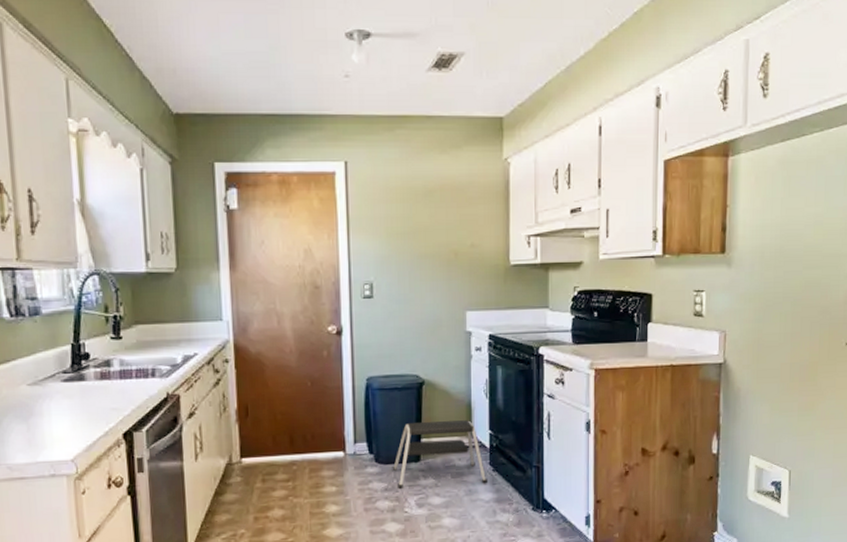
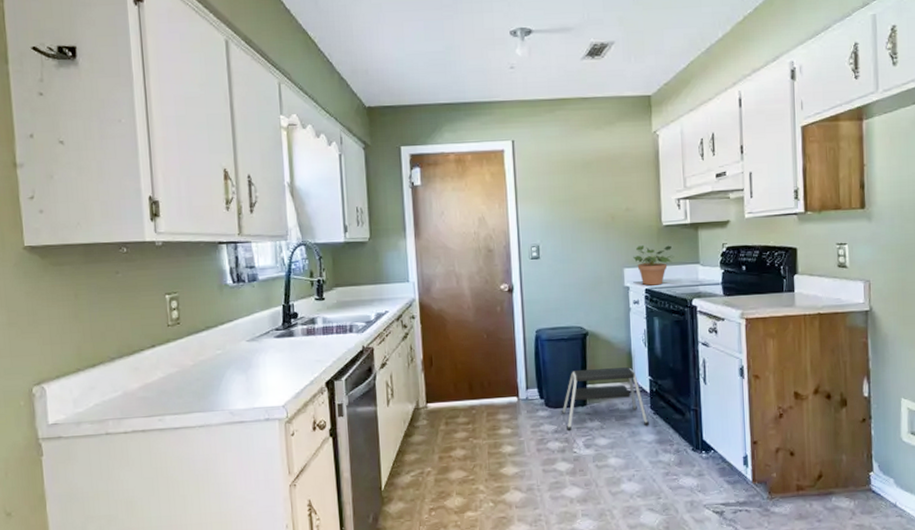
potted plant: none [477,286,522,331] -> present [633,245,674,286]

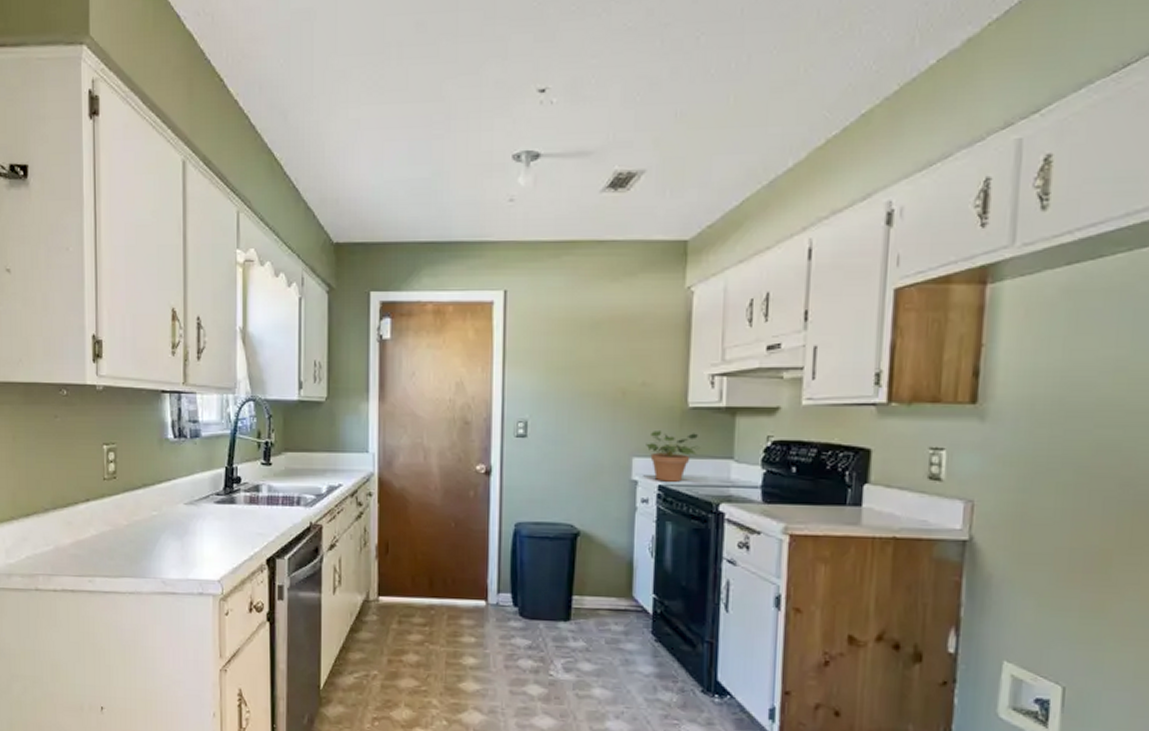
step stool: present [561,367,649,431] -> none [538,576,648,655]

